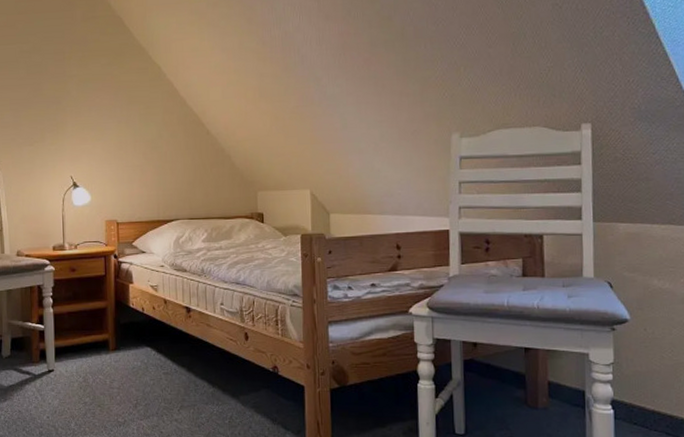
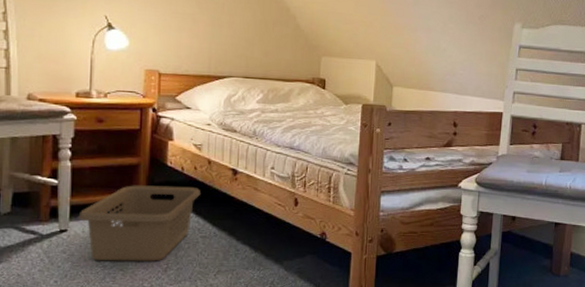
laundry basket: none [61,326,161,398] -> present [78,185,202,261]

